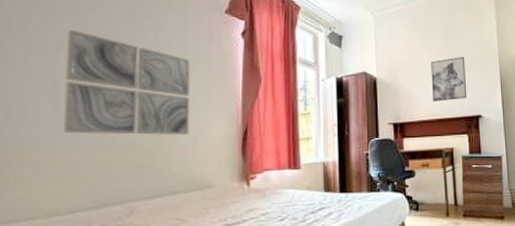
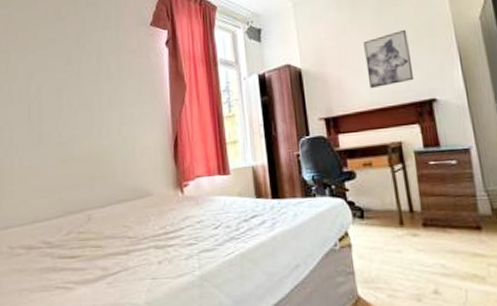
wall art: present [62,29,190,135] -> none [35,61,129,152]

